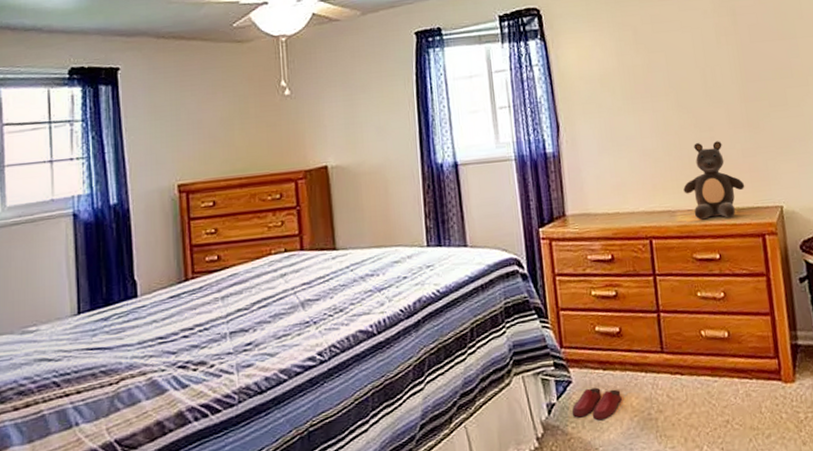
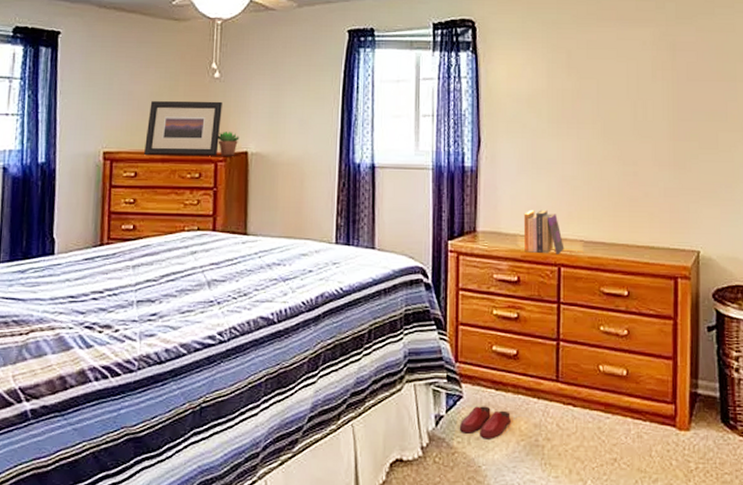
picture frame: none [220,118,297,183] -> present [144,101,222,157]
succulent plant: none [295,148,318,174] -> present [218,132,240,156]
books: none [609,185,654,230] -> present [523,209,564,254]
teddy bear: present [683,141,745,220] -> none [599,176,663,256]

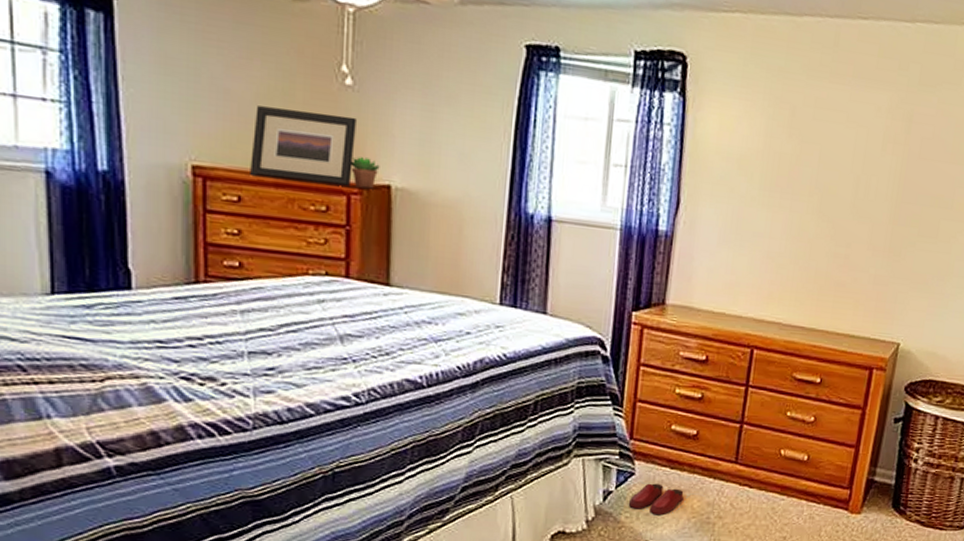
books: present [523,209,564,254] -> none [716,285,760,336]

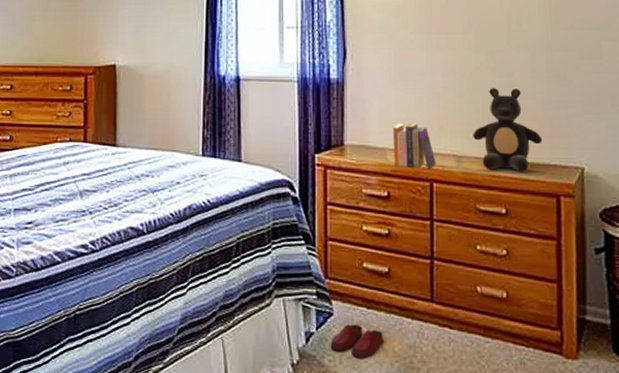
picture frame: present [250,106,357,187] -> none [19,16,91,70]
succulent plant: present [351,157,380,189] -> none [87,45,108,69]
books: none [716,285,760,336] -> present [392,123,437,169]
teddy bear: none [800,257,867,344] -> present [473,88,543,172]

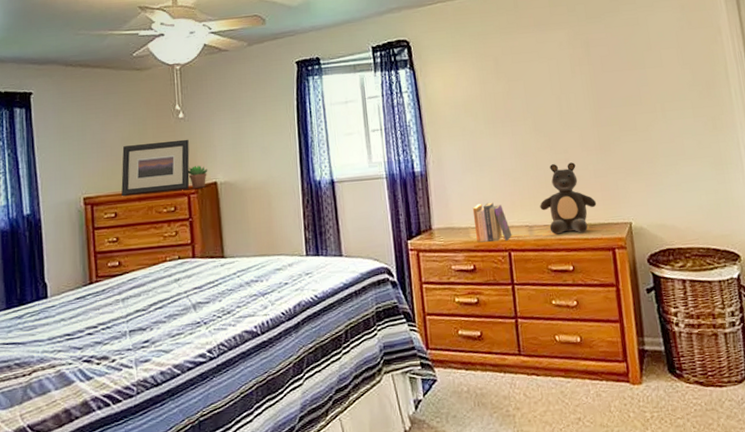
picture frame: none [19,16,91,70] -> present [121,139,190,197]
succulent plant: none [87,45,108,69] -> present [188,165,208,189]
slippers: present [331,324,383,359] -> none [437,385,482,416]

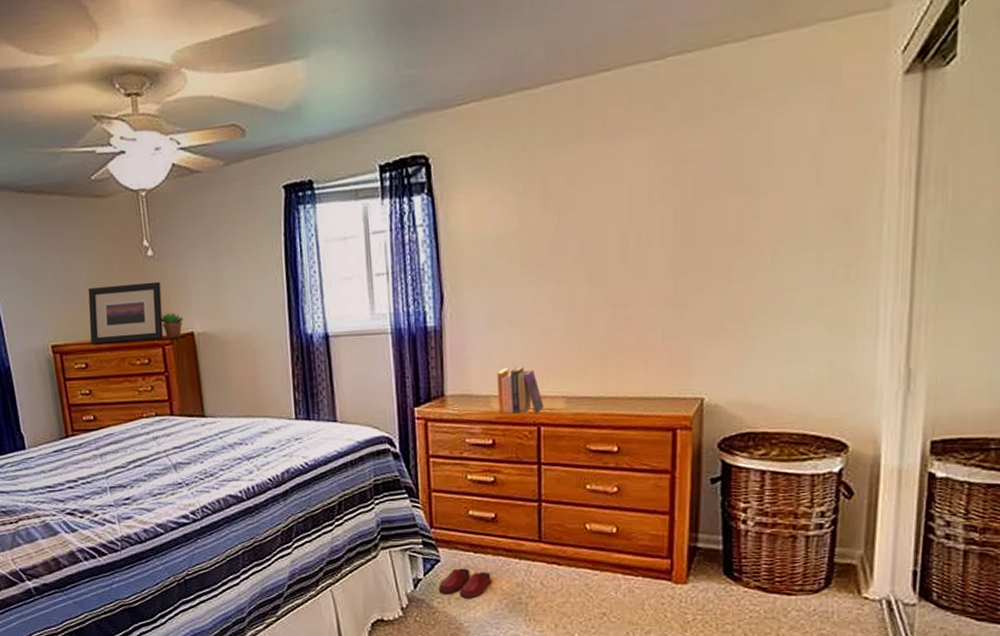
slippers: none [437,385,482,416] -> present [439,568,491,599]
teddy bear: present [540,162,597,235] -> none [584,320,660,409]

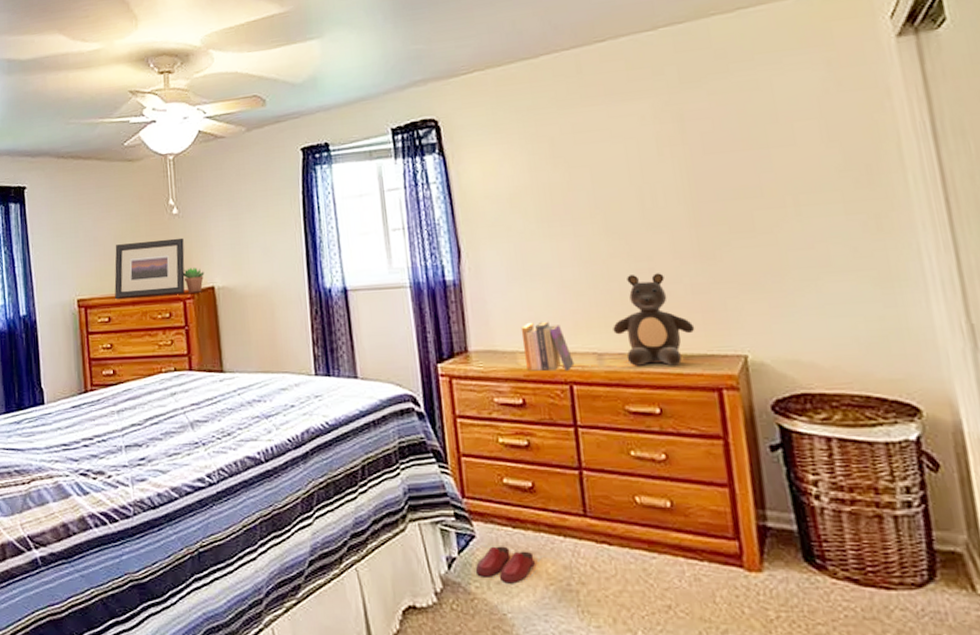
teddy bear: none [584,320,660,409] -> present [613,273,695,366]

